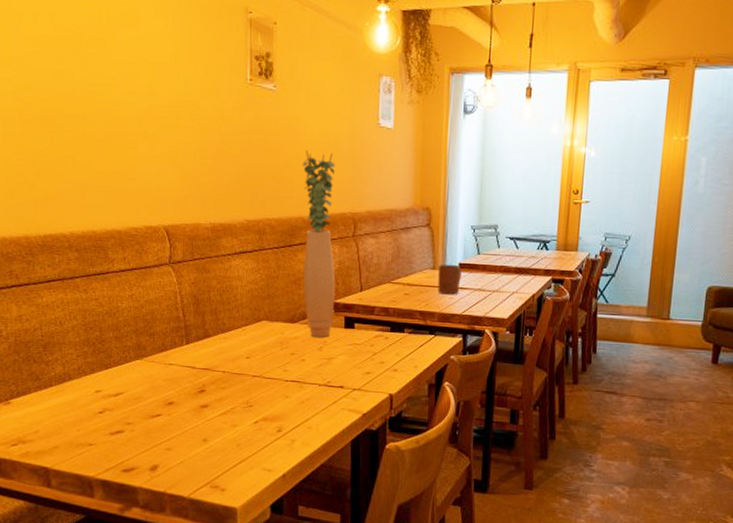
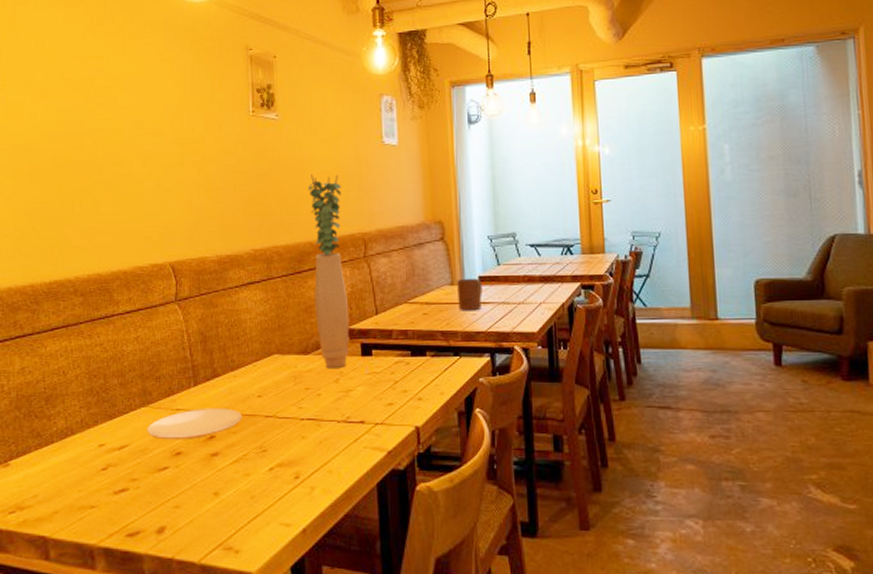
plate: none [141,365,231,392] -> present [147,409,242,440]

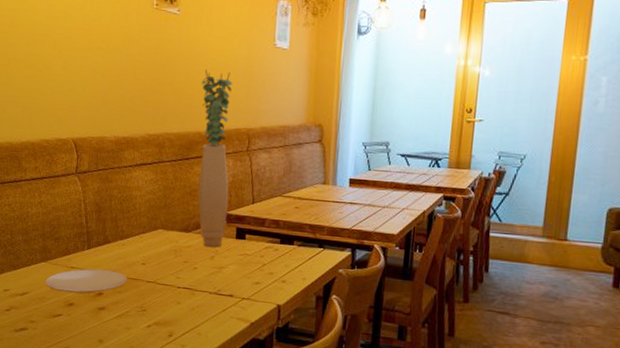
cup: present [457,278,482,311] -> none [327,179,352,209]

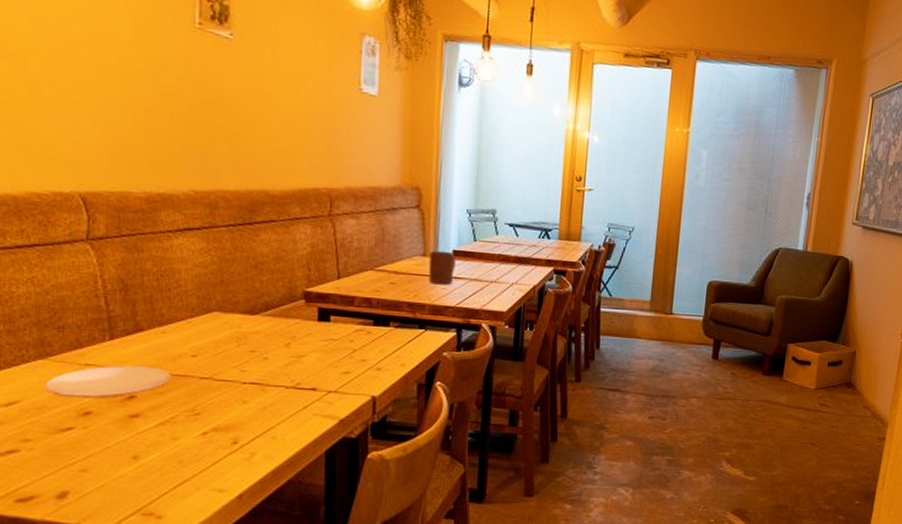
vase: present [198,69,232,247] -> none [266,112,307,332]
cup: none [327,179,352,209] -> present [428,250,456,285]

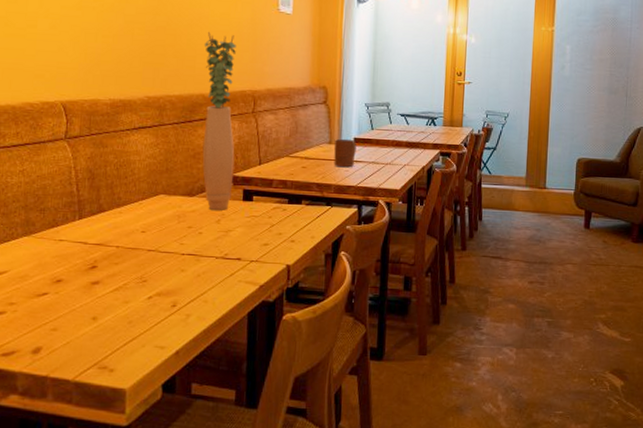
plate: present [45,365,171,399] -> none [28,240,125,269]
vase: none [266,112,307,332] -> present [202,31,236,210]

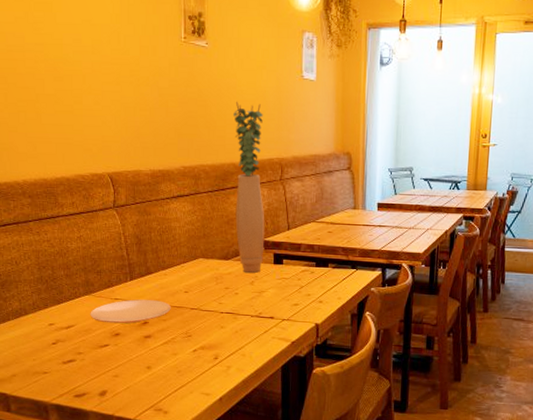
plate: none [28,240,125,269] -> present [90,299,171,324]
cup: present [334,138,356,168] -> none [358,204,380,232]

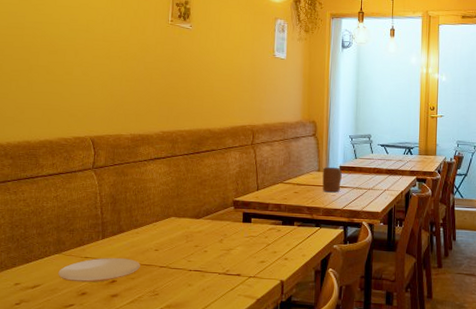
vase: present [234,101,265,273] -> none [208,75,238,231]
cup: none [358,204,380,232] -> present [322,167,342,193]

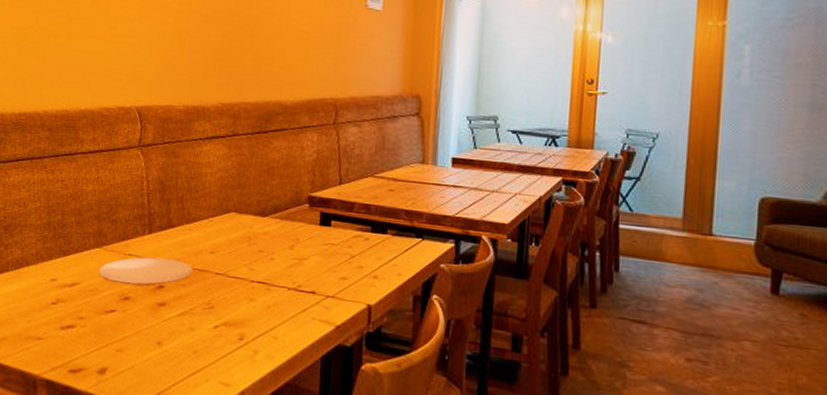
cup: present [322,167,342,193] -> none [427,158,455,193]

